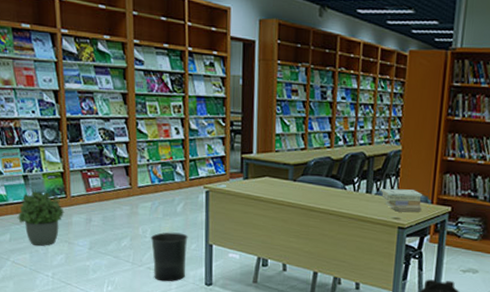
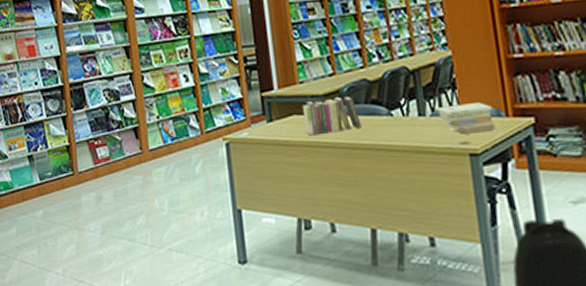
potted plant: present [17,190,65,246] -> none [23,169,73,237]
waste bin: present [150,232,188,282] -> none [168,199,213,265]
books: none [274,167,320,196] -> present [302,96,361,136]

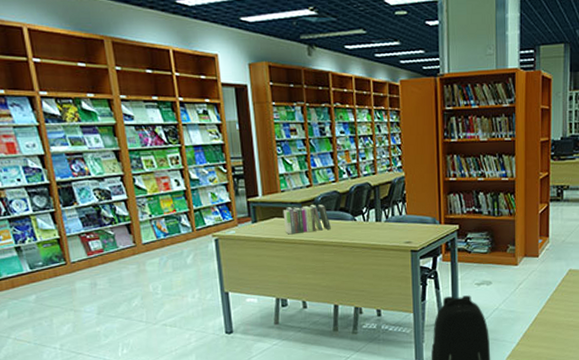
books: present [436,102,496,135] -> none [390,213,431,237]

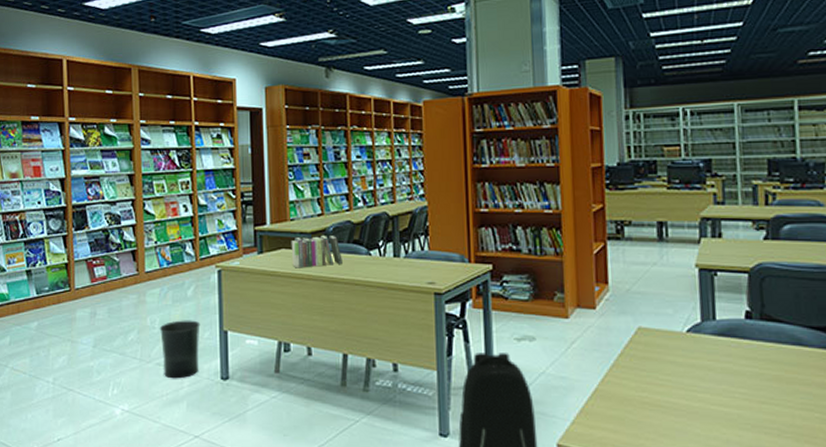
waste bin: none [162,284,204,337] -> present [159,320,200,379]

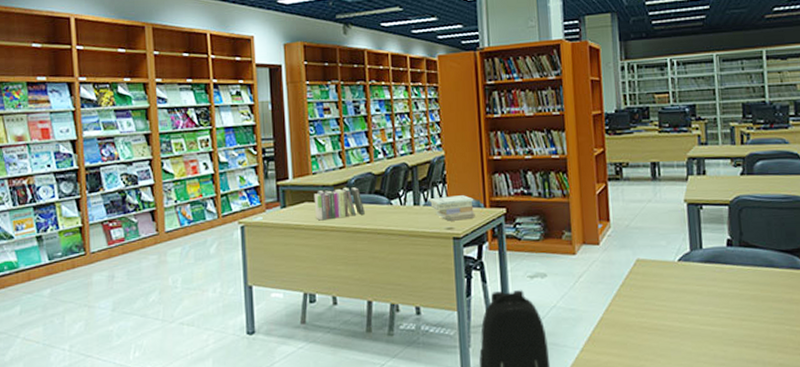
waste bin: present [159,320,200,379] -> none [182,277,224,337]
books: none [410,249,459,277] -> present [429,195,475,222]

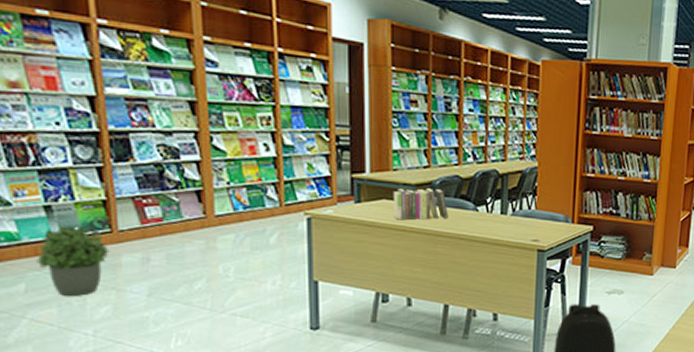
potted plant: none [29,250,84,315] -> present [36,224,110,296]
books: present [429,195,475,222] -> none [517,208,563,235]

